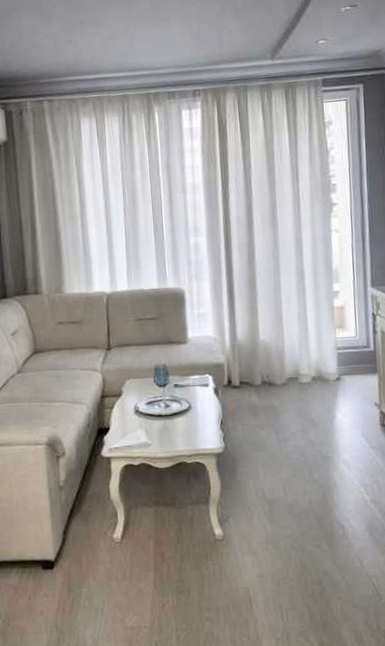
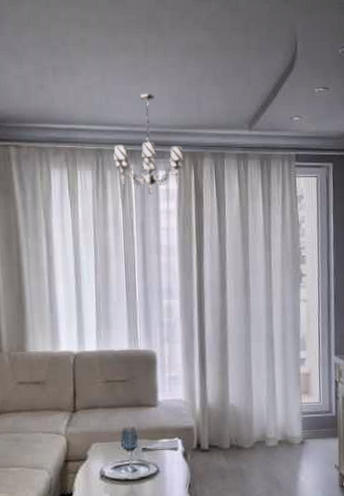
chandelier: none [138,35,207,135] -> present [113,94,184,195]

